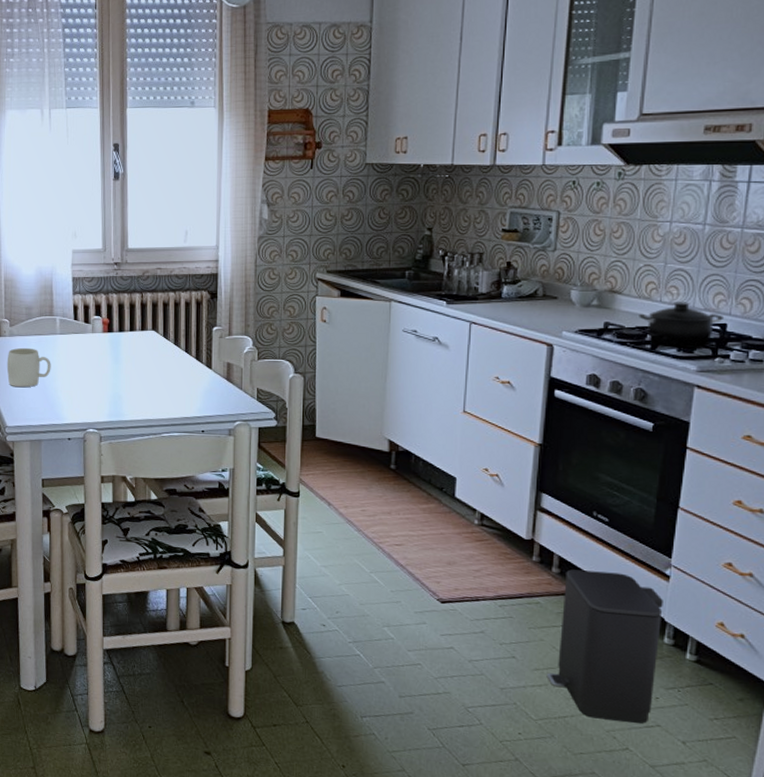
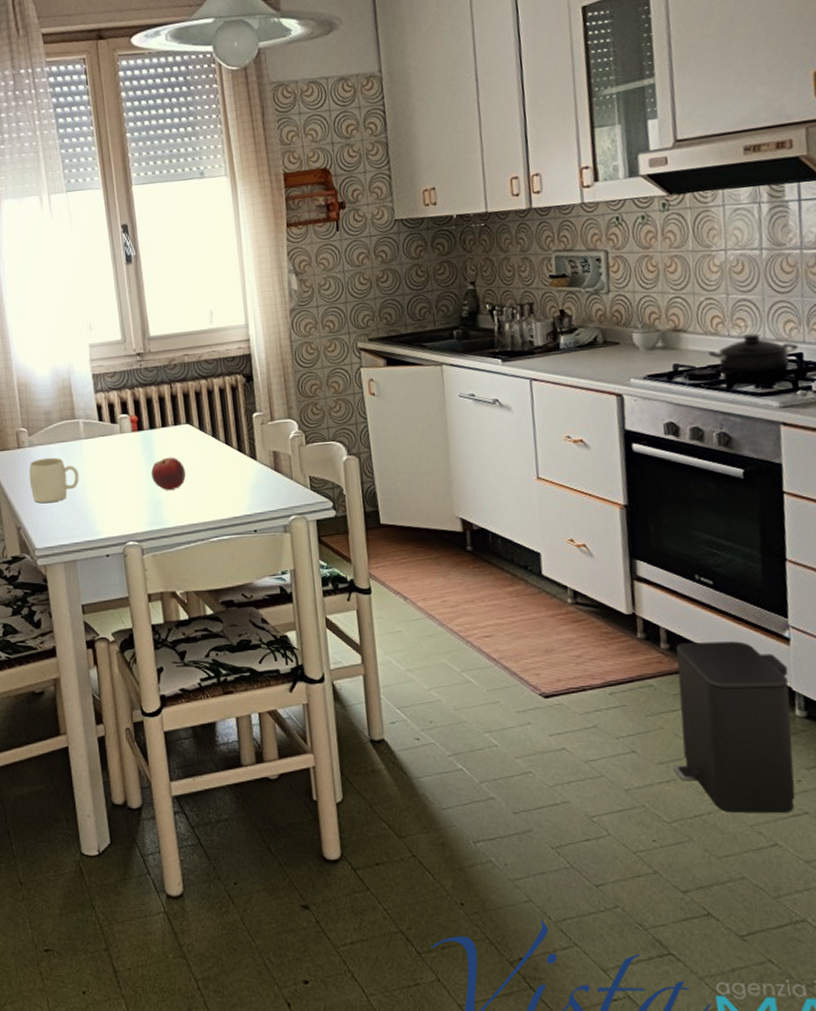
fruit: none [115,358,146,387] -> present [151,457,186,490]

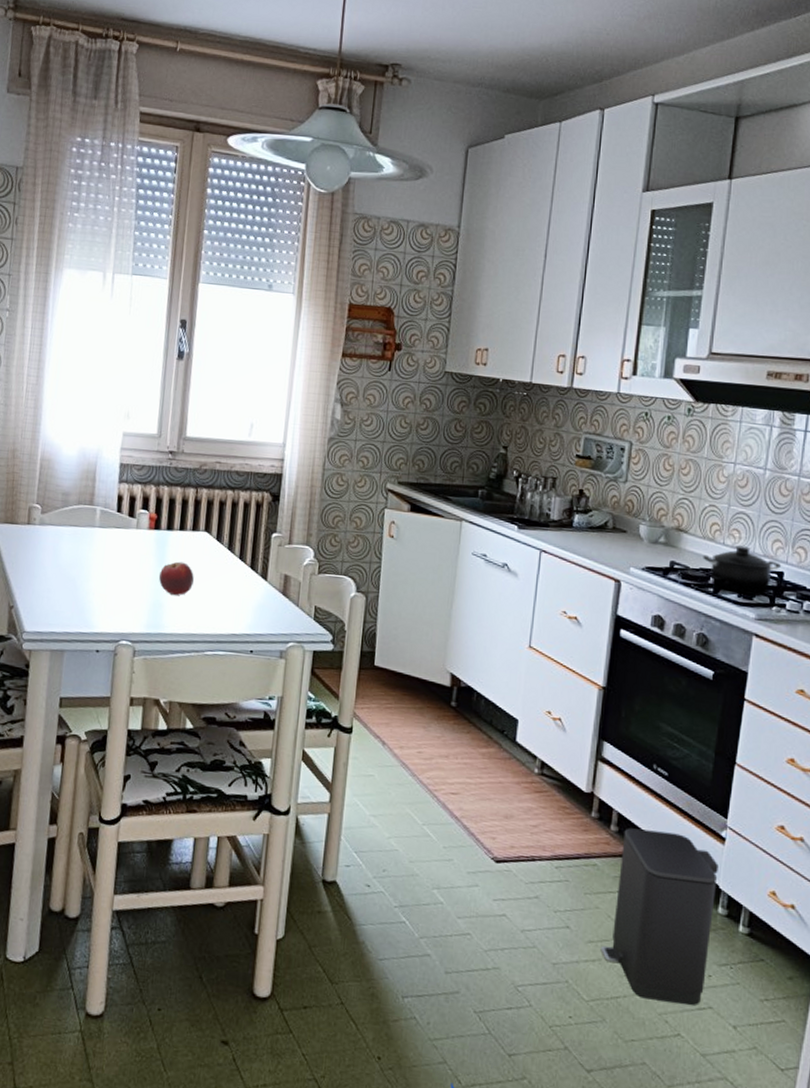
mug: present [29,457,79,503] -> none [32,539,86,587]

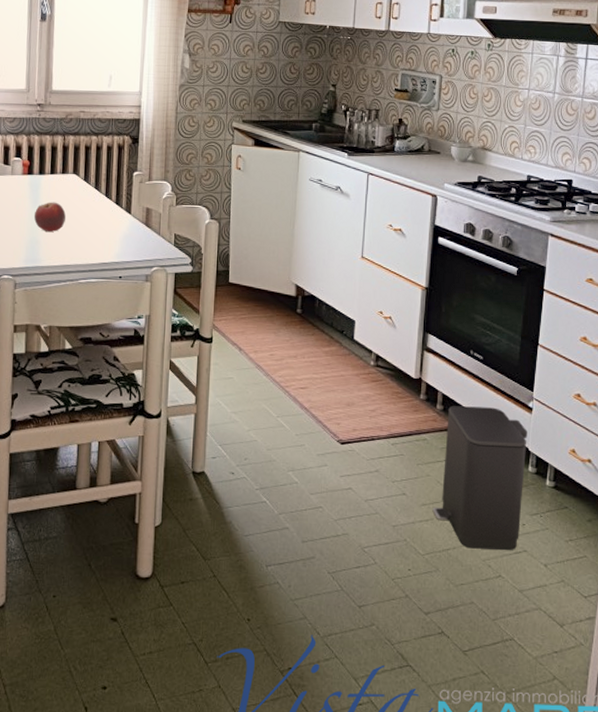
saucepan: present [703,545,781,596] -> none [505,159,570,201]

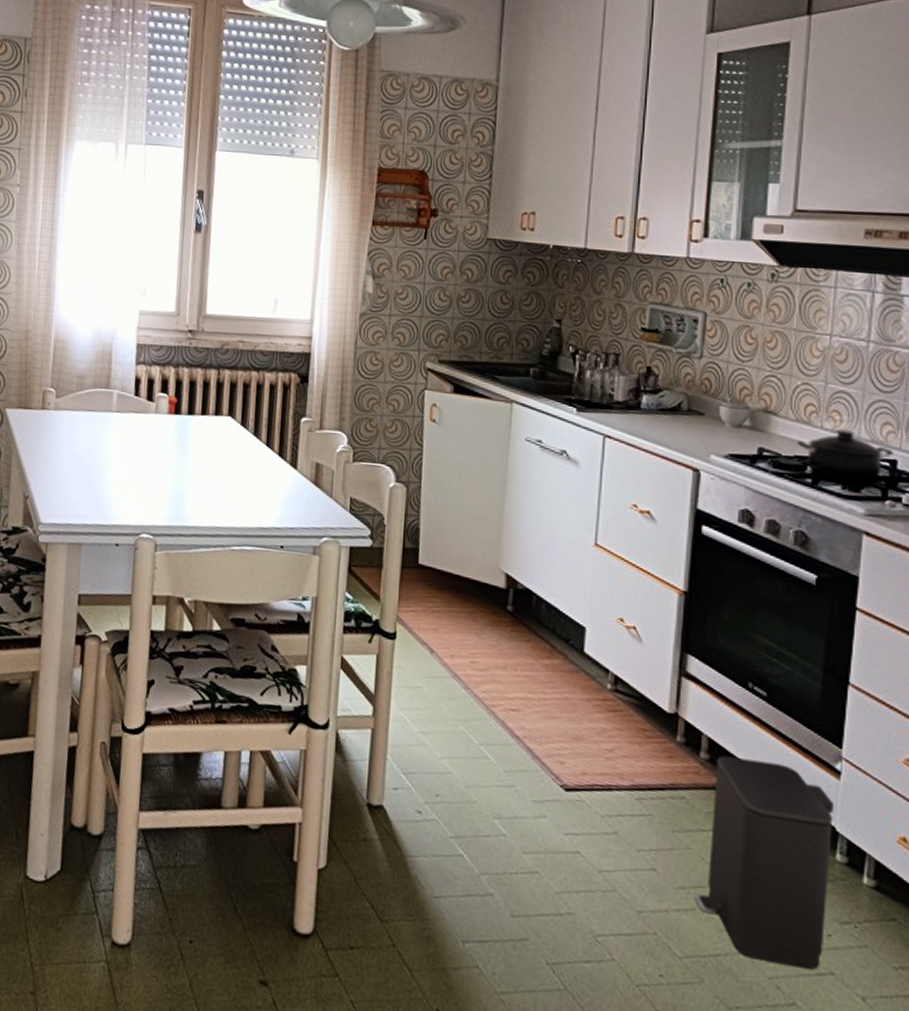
fruit: present [33,202,66,232] -> none [180,448,218,485]
saucepan: none [505,159,570,201] -> present [797,429,893,487]

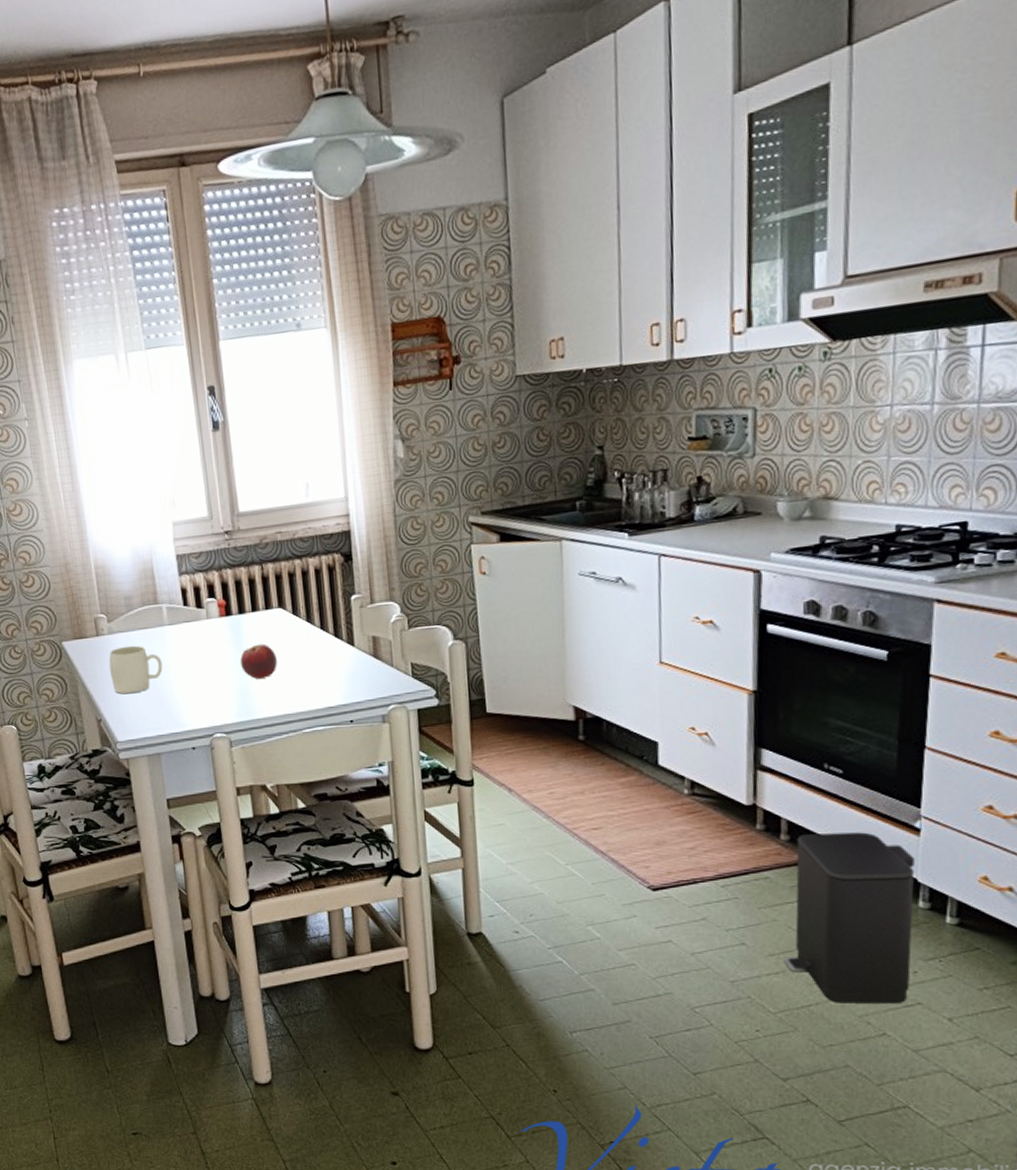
mug: none [47,425,103,476] -> present [109,645,163,694]
fruit: none [180,448,218,485] -> present [239,643,277,679]
saucepan: present [797,429,893,487] -> none [861,500,963,558]

